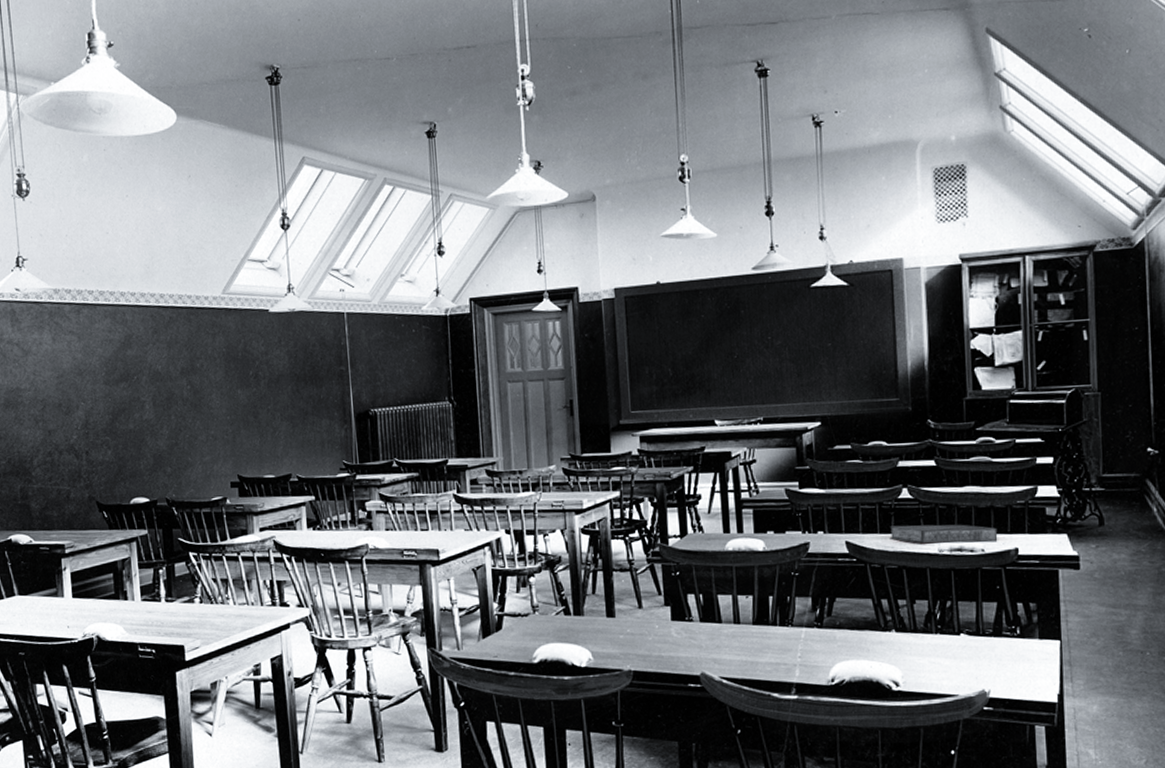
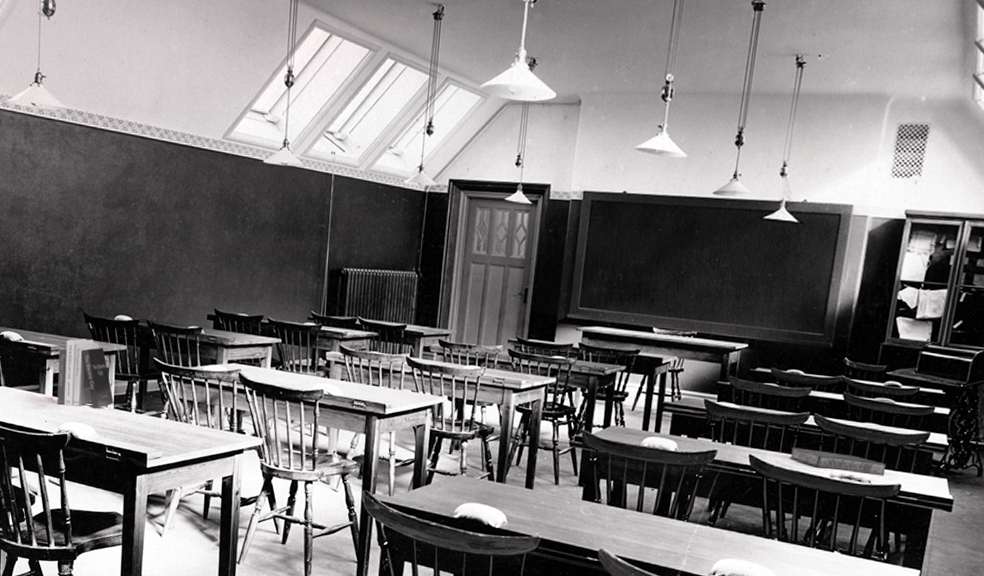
books: none [74,529,141,607] -> present [57,338,114,409]

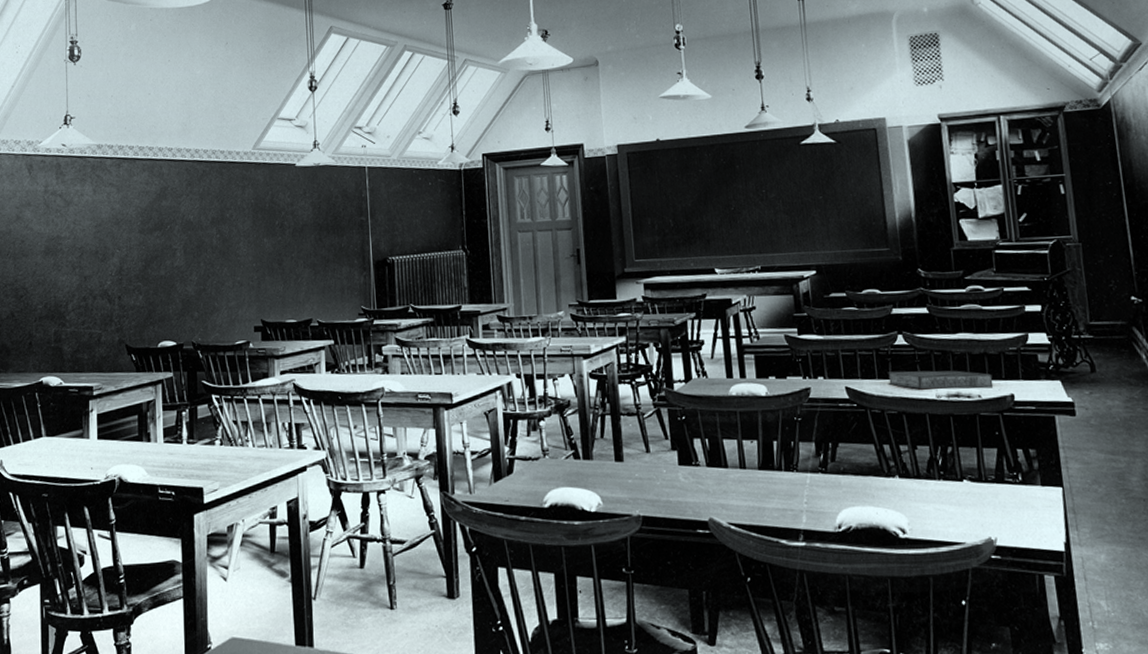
books: present [57,338,114,409] -> none [102,371,163,449]

